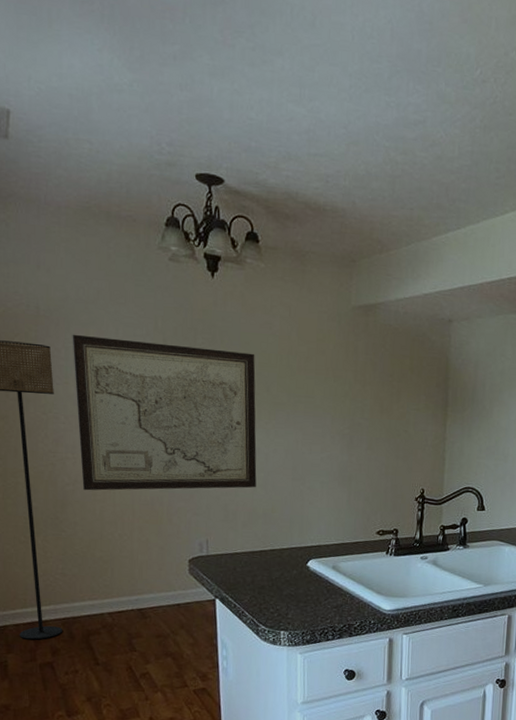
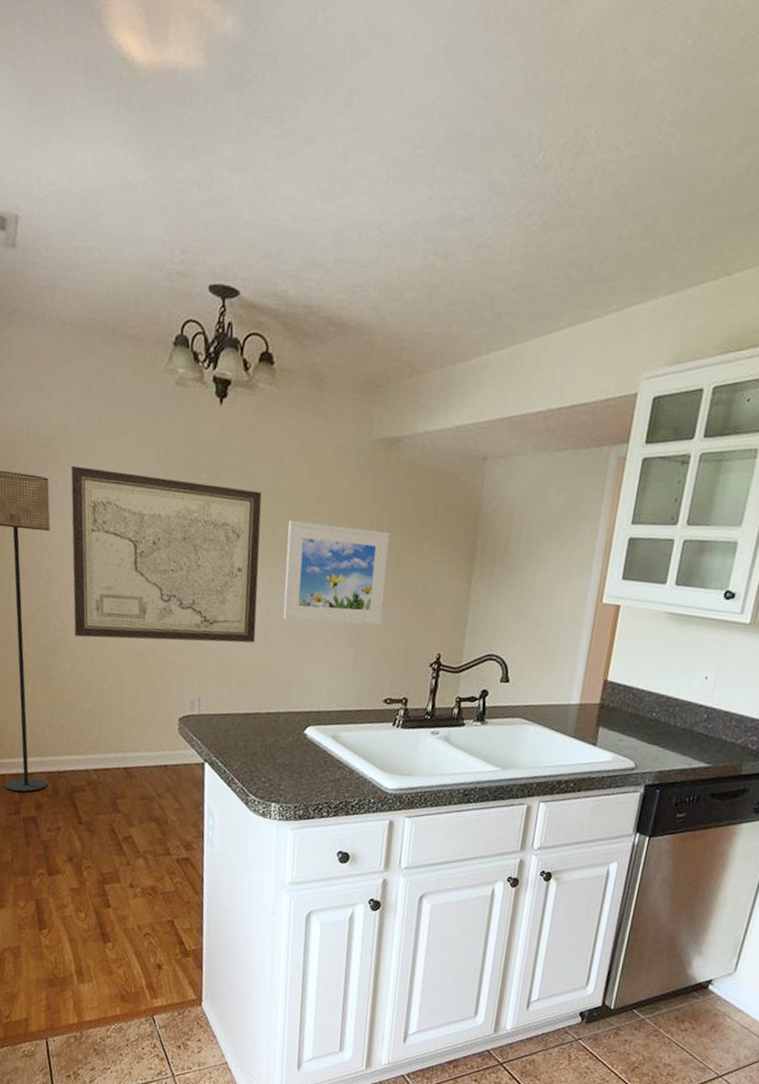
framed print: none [280,378,373,467] -> present [283,521,390,626]

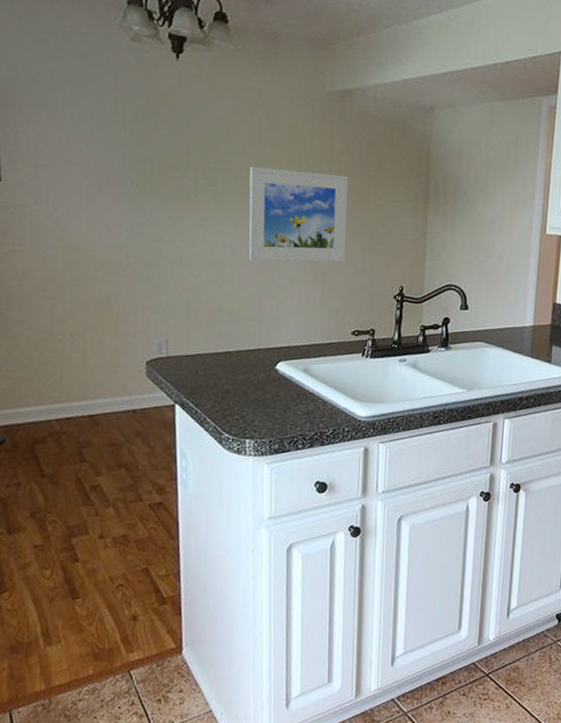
wall art: present [70,465,262,643] -> none [23,117,223,286]

